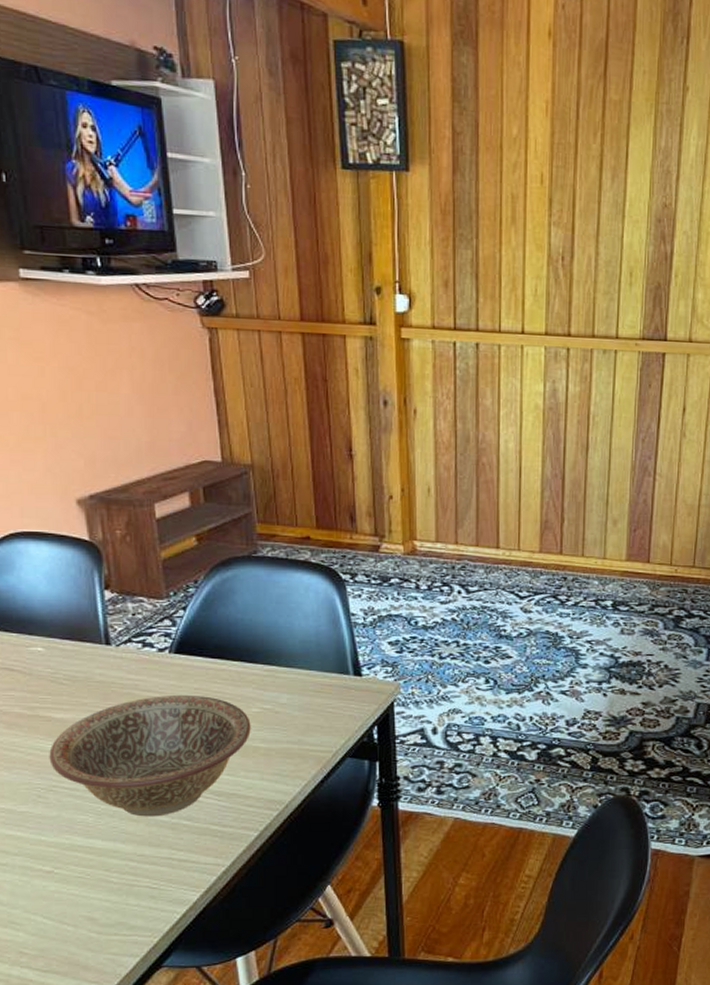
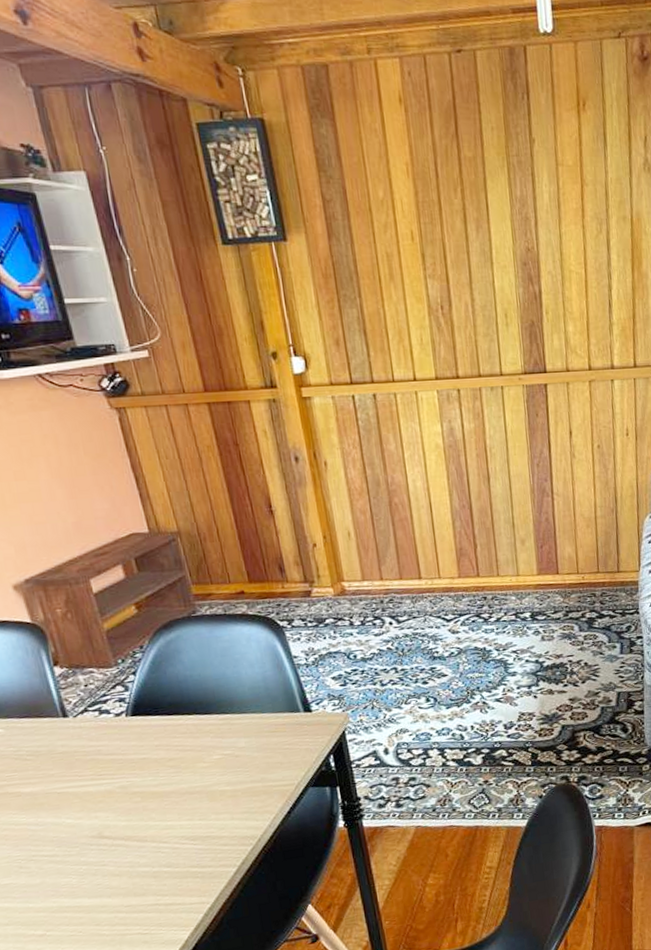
decorative bowl: present [49,694,251,817] -> none [23,751,216,871]

